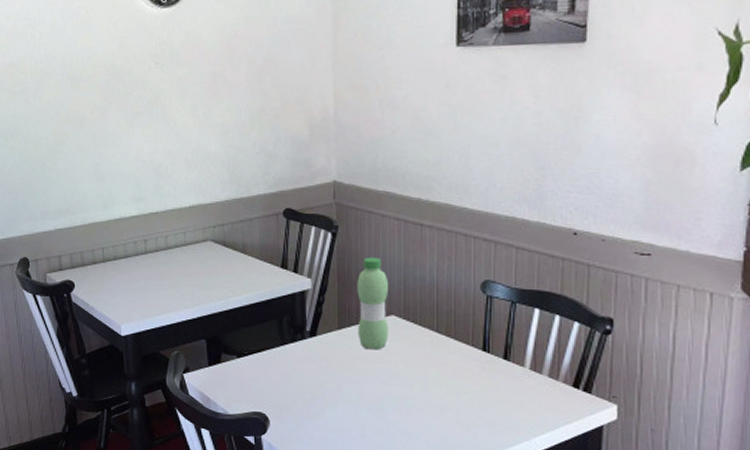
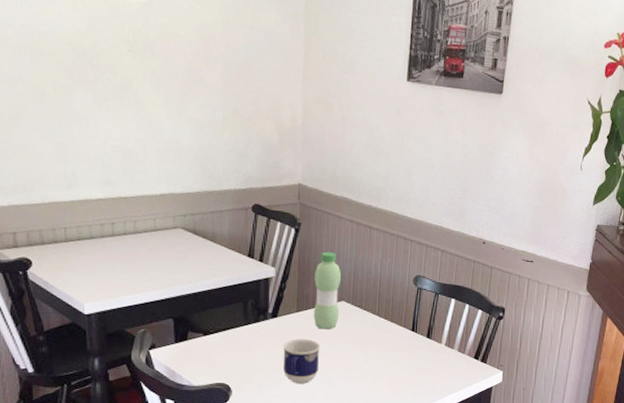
cup: none [325,361,368,415] -> present [283,338,321,384]

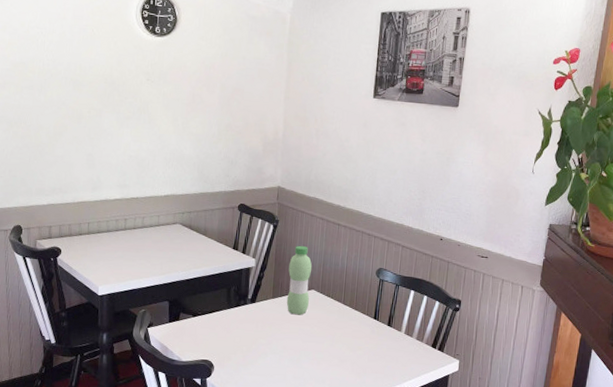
cup: present [283,338,321,384] -> none [259,322,292,364]

